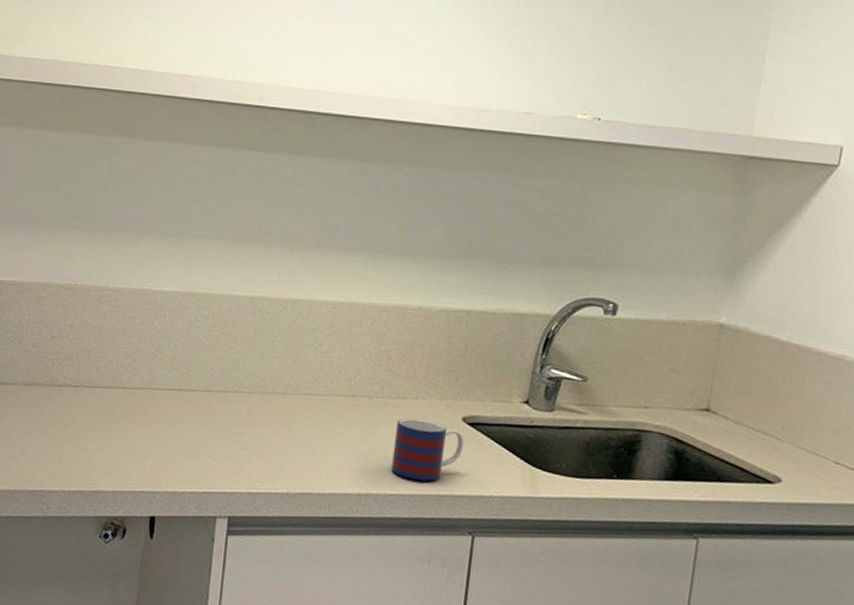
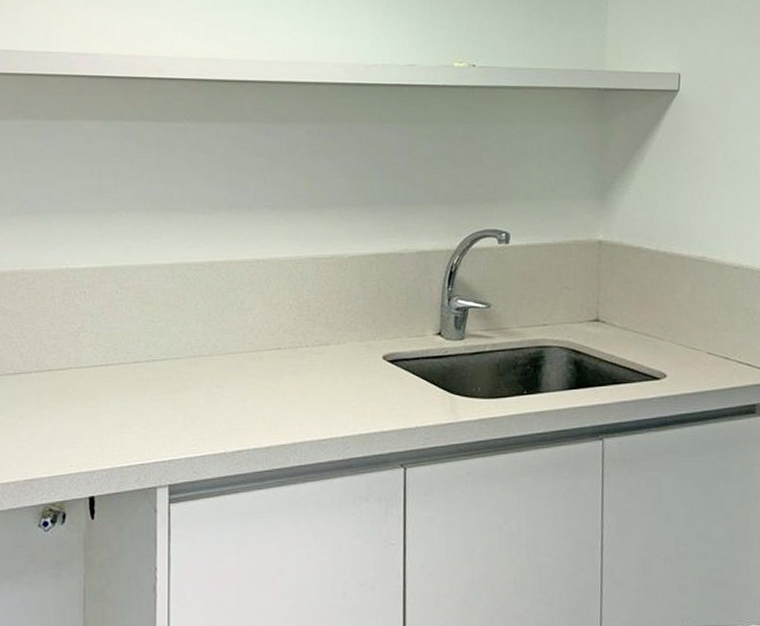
mug: present [392,418,464,481] -> none [322,362,387,422]

